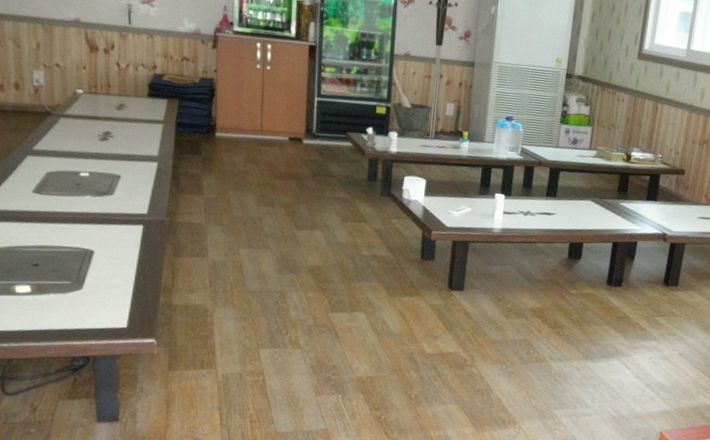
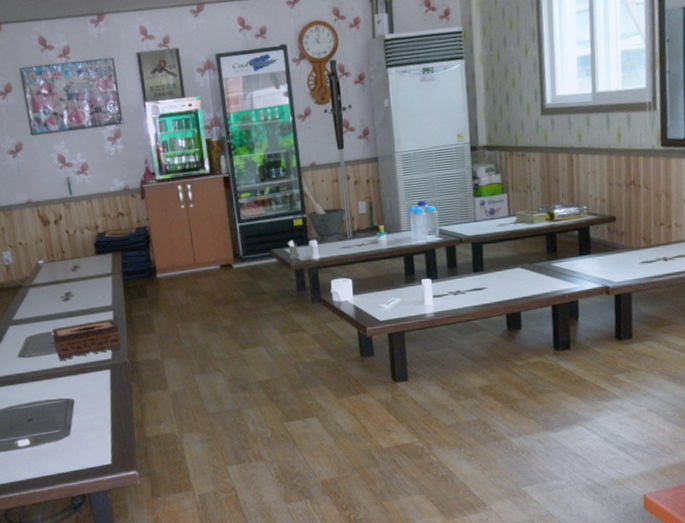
tissue box: none [80,168,162,207] -> present [52,319,122,361]

